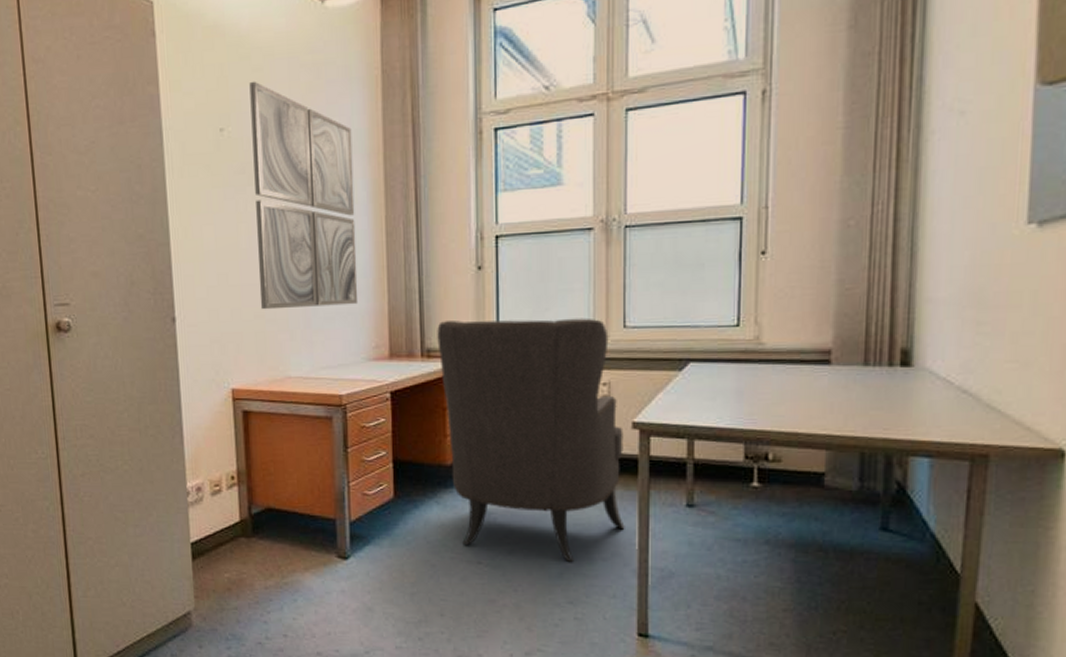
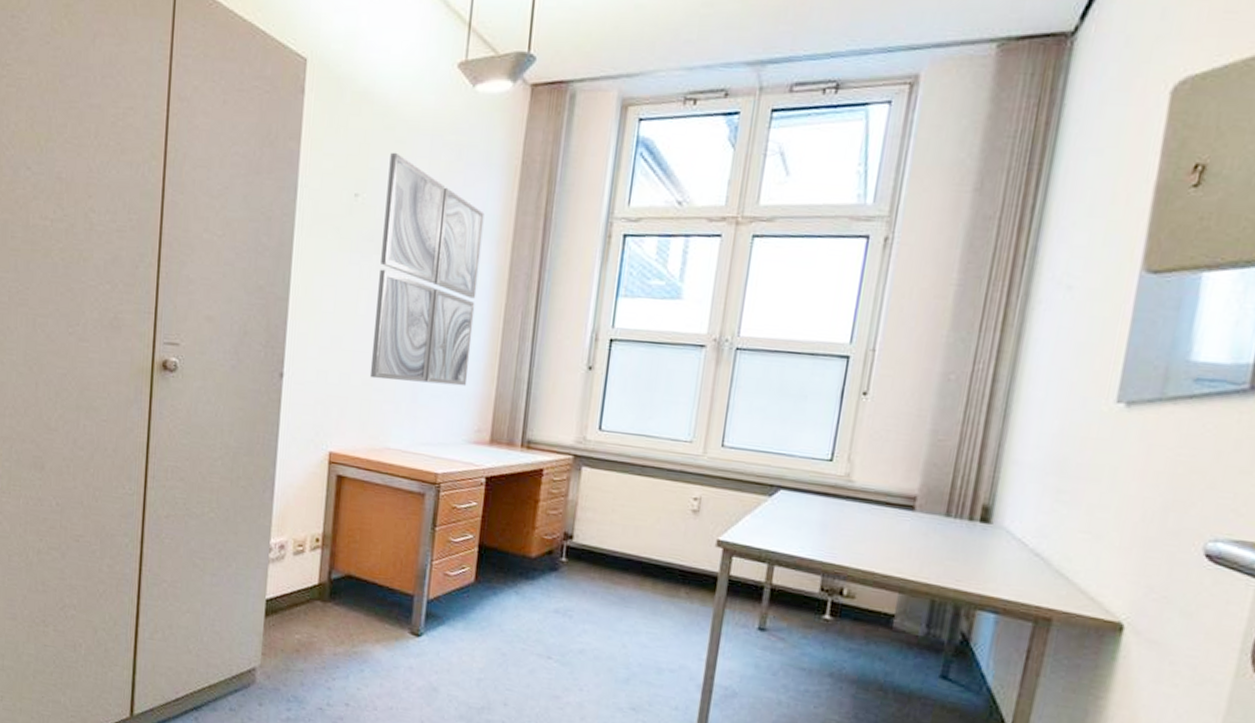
chair: present [437,317,625,562] -> none [534,415,708,669]

